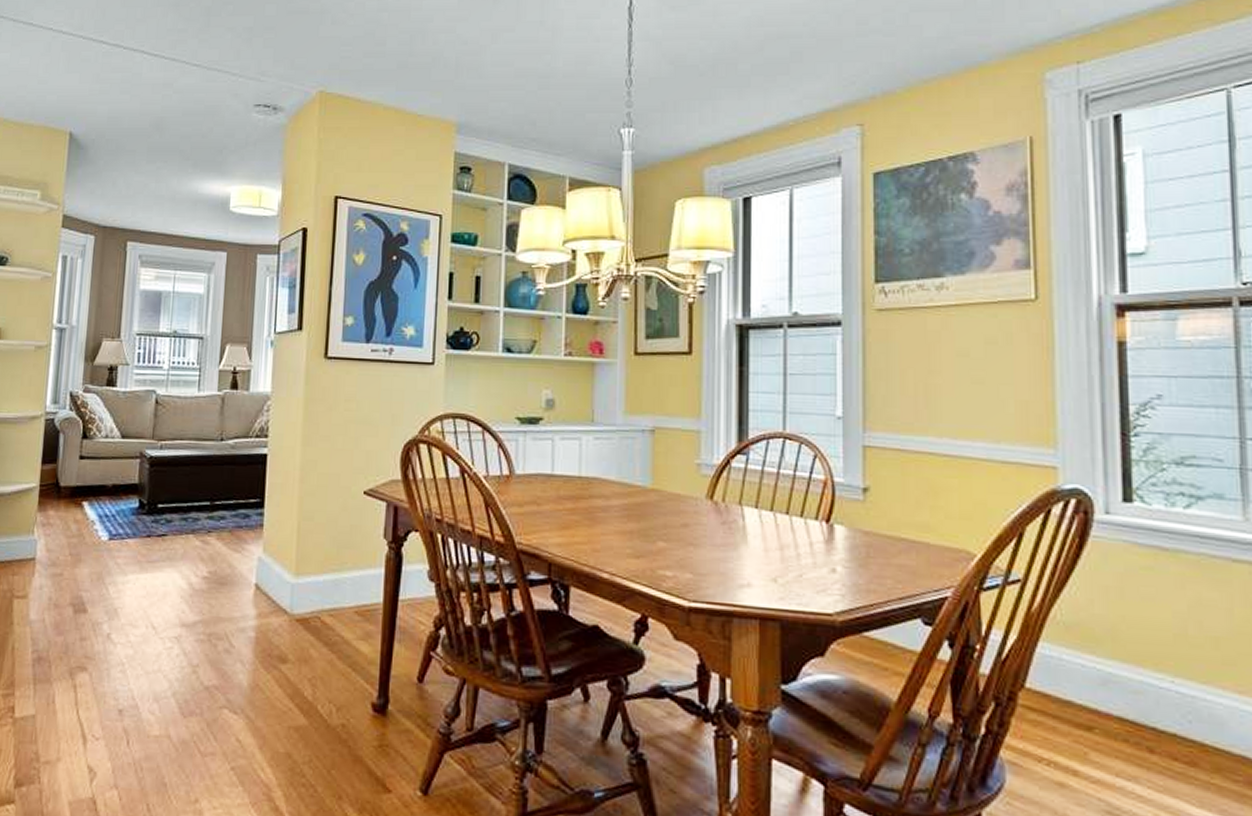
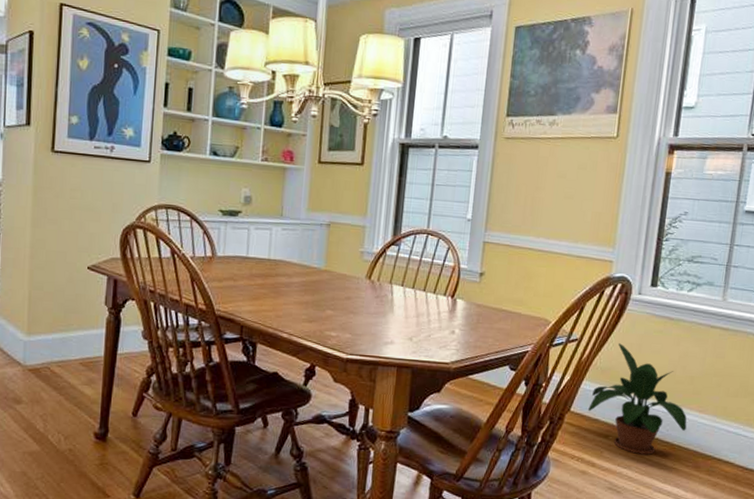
potted plant: none [1053,586,1222,760] -> present [588,343,687,455]

